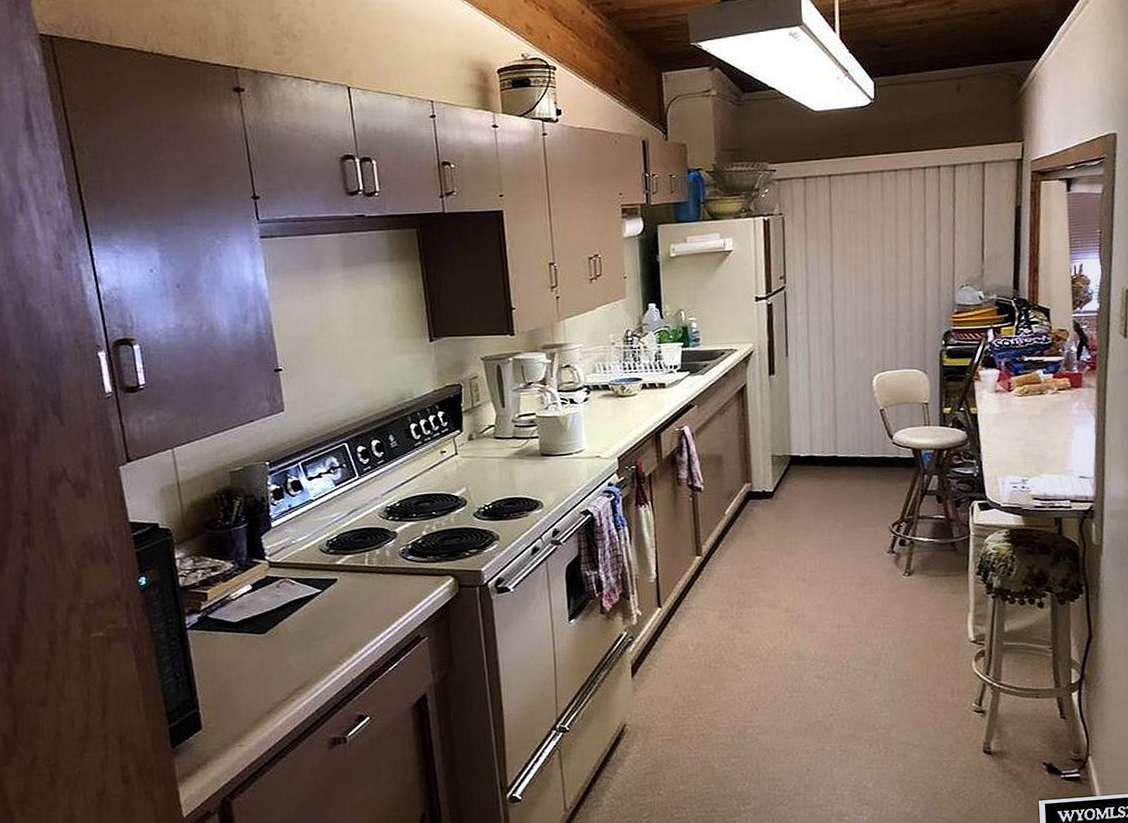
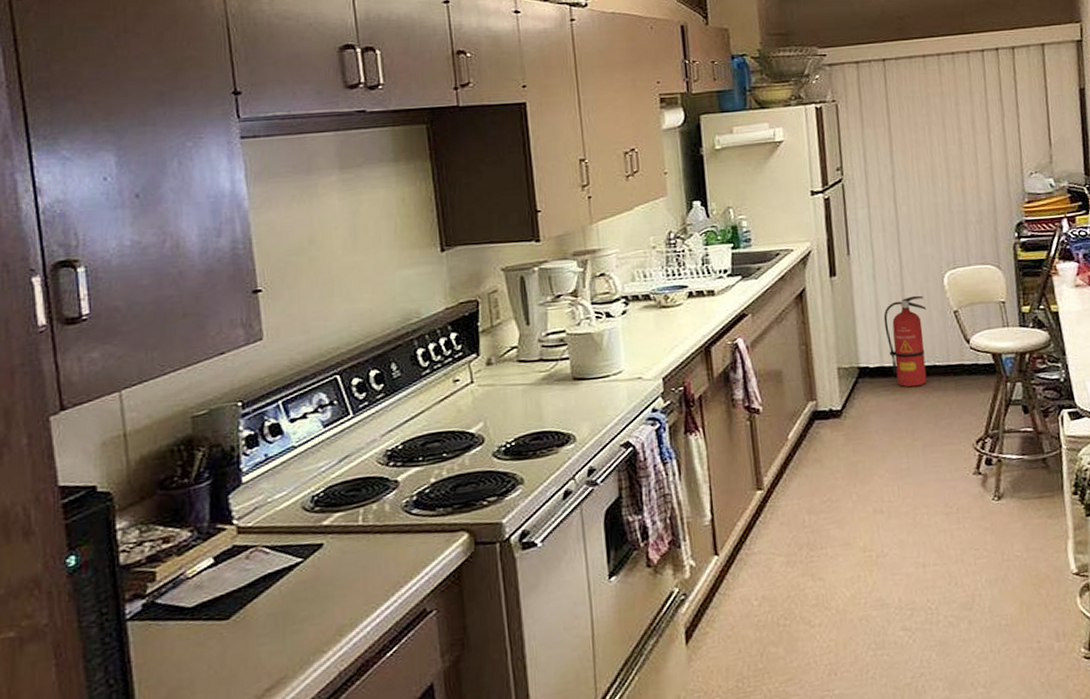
fire extinguisher: none [815,394,856,475] -> present [883,295,927,388]

